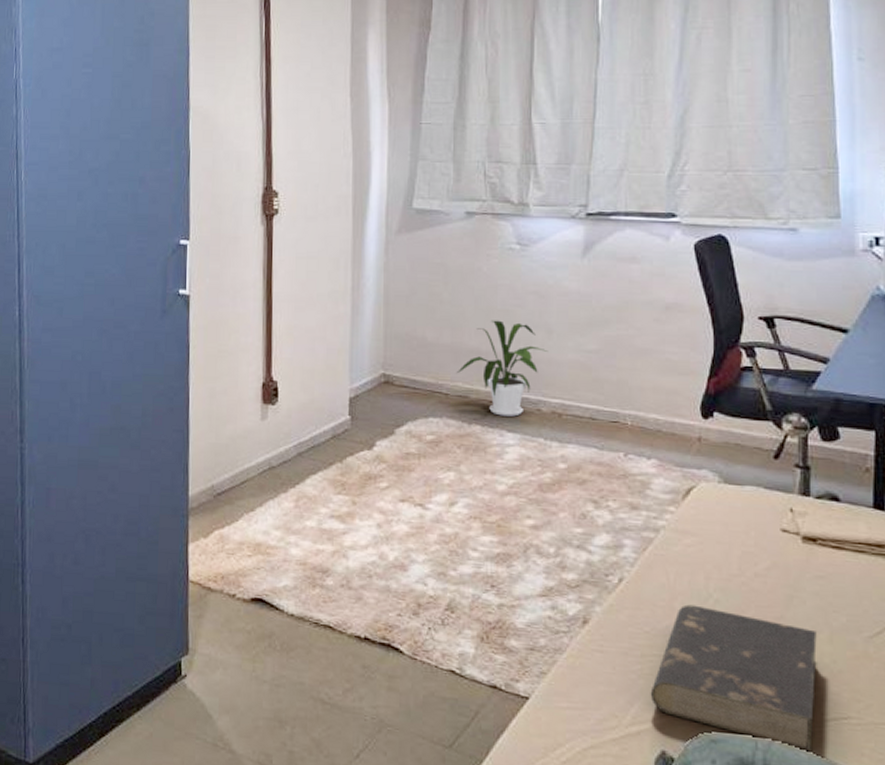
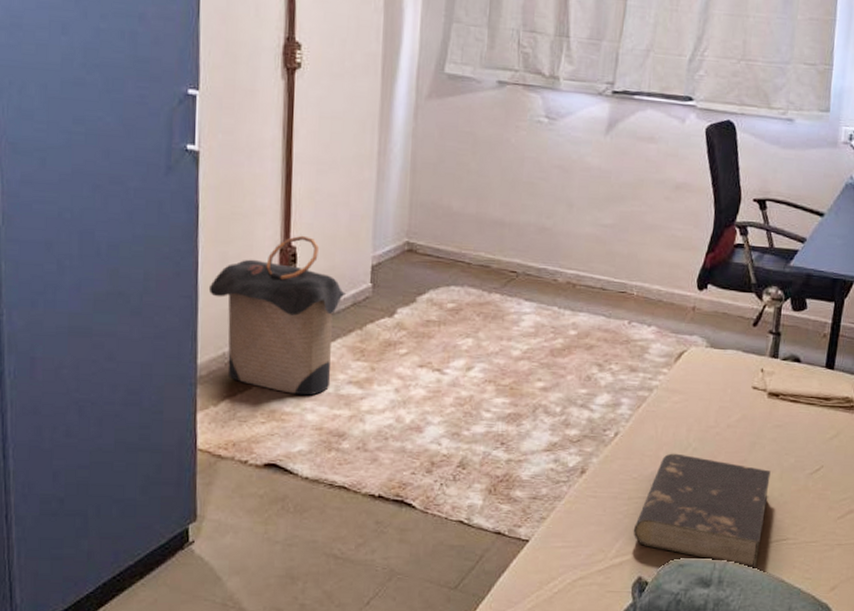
laundry hamper: none [198,370,326,530] -> present [208,235,347,396]
house plant: present [456,320,549,417] -> none [479,192,568,286]

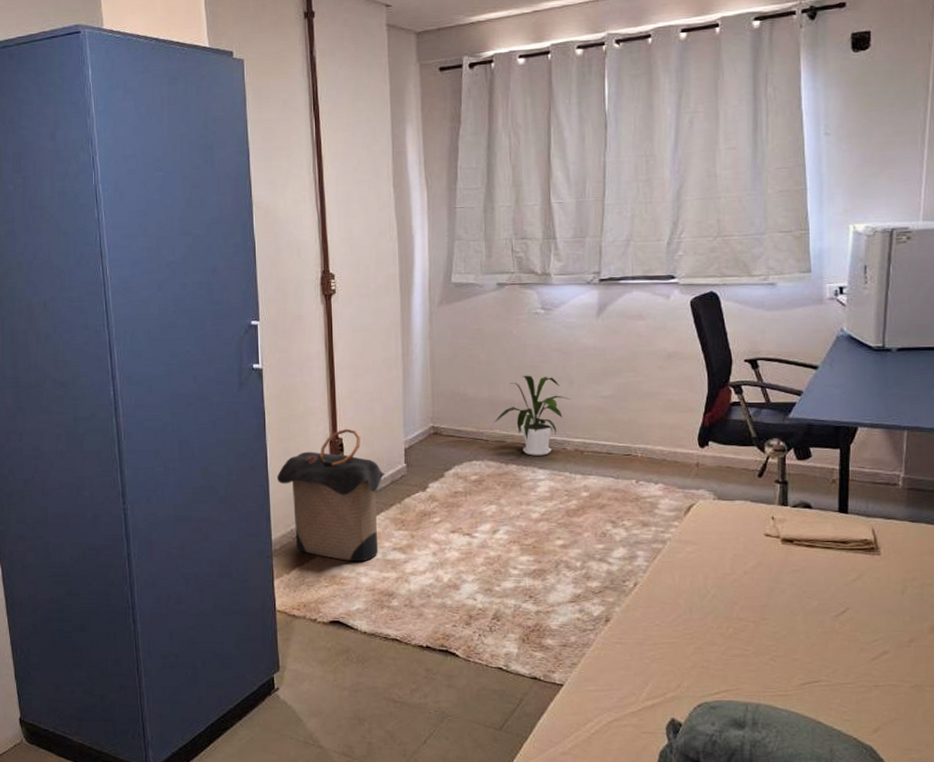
house plant: none [479,192,568,286] -> present [494,375,571,456]
book: present [633,453,771,568] -> none [661,600,794,710]

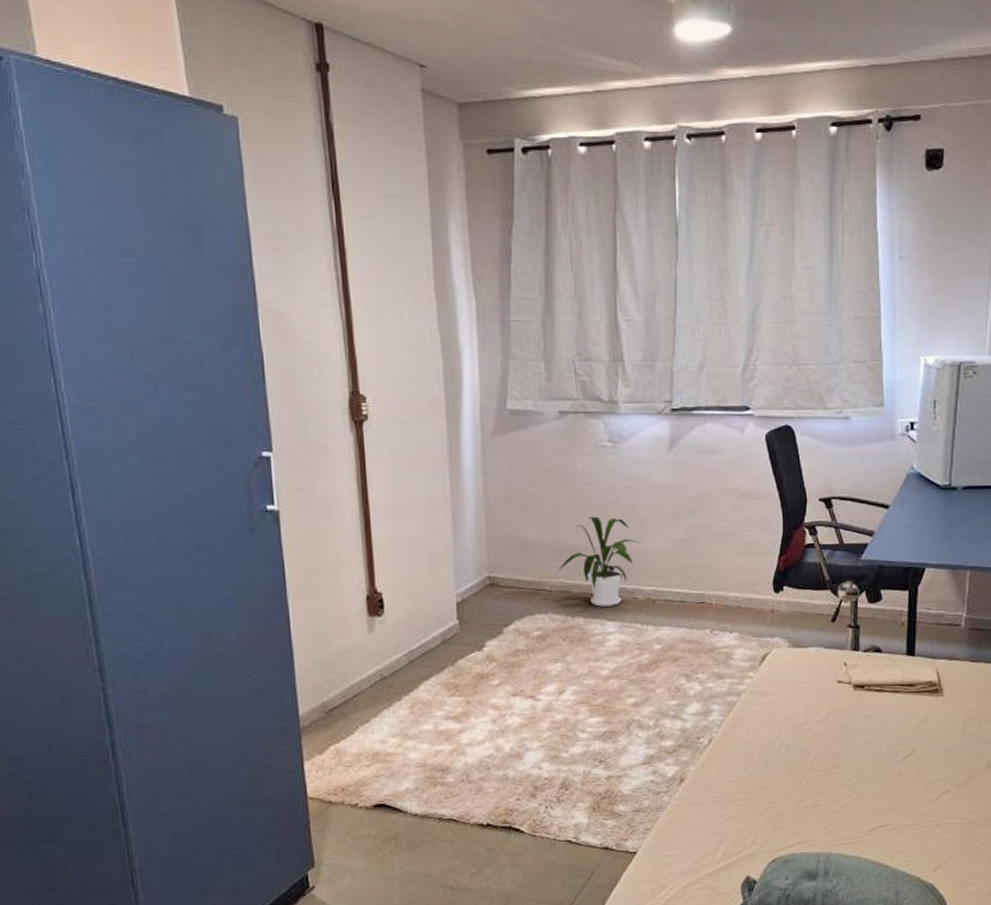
laundry hamper: present [276,428,386,562] -> none [302,581,435,736]

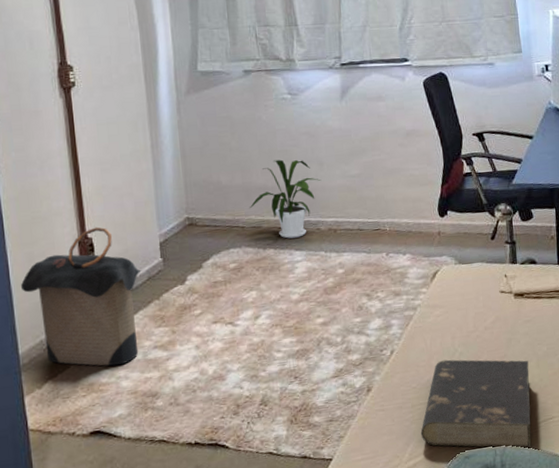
laundry hamper: none [302,581,435,736] -> present [20,227,142,366]
book: none [736,753,864,857] -> present [420,359,531,449]

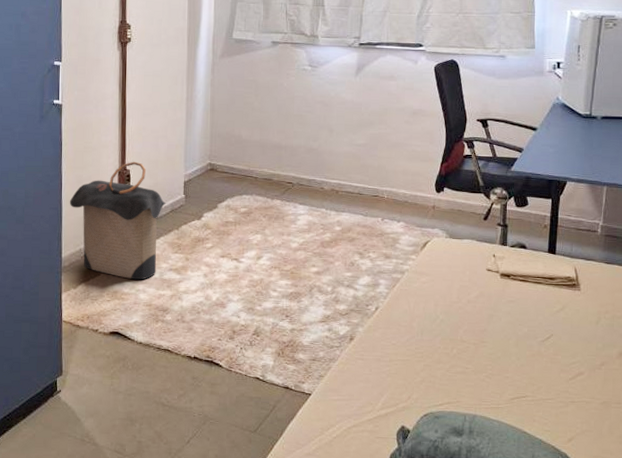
house plant: present [249,159,322,239] -> none [263,122,330,193]
book: present [420,359,531,449] -> none [395,324,508,421]

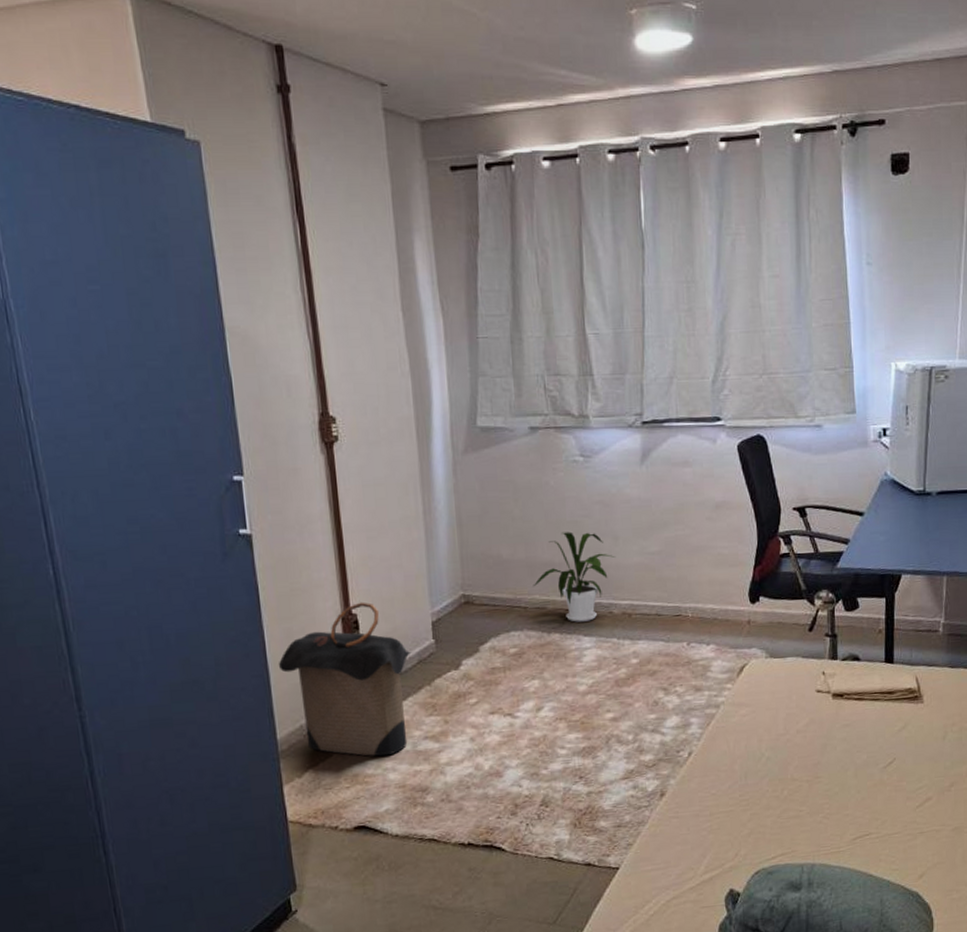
house plant: none [263,122,330,193] -> present [533,531,616,622]

